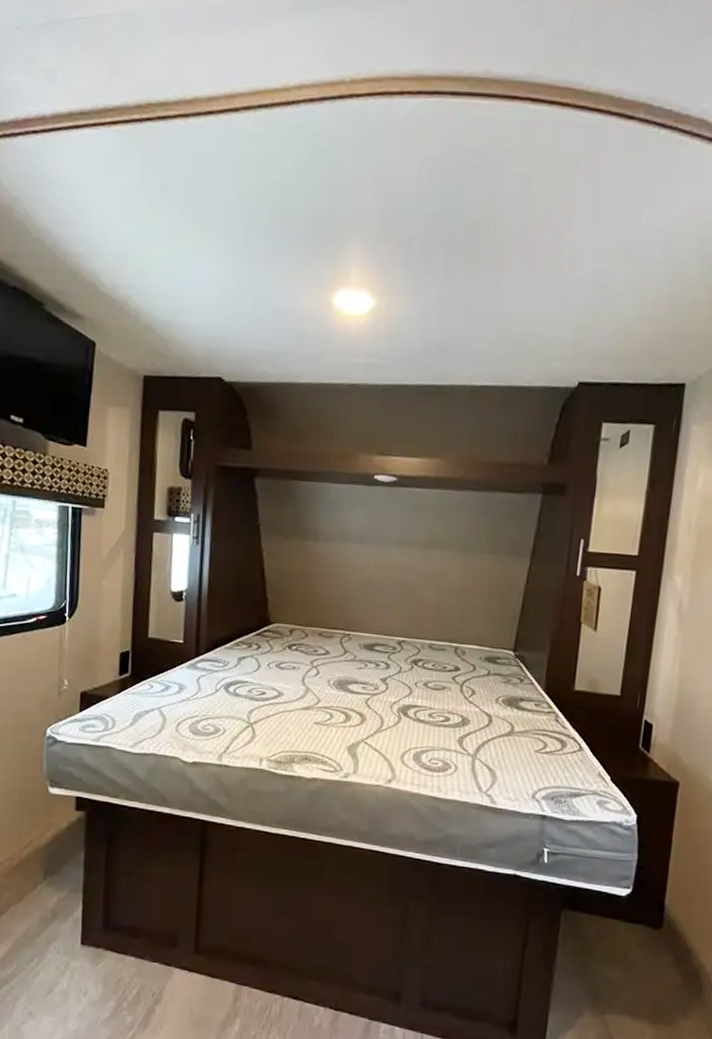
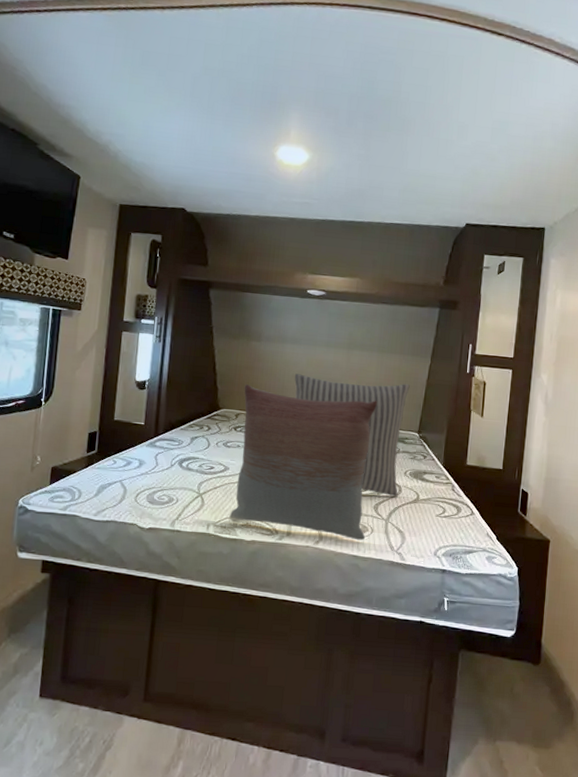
pillow: none [285,594,463,780] -> present [229,384,378,541]
pillow: none [359,580,504,729] -> present [294,373,410,497]

